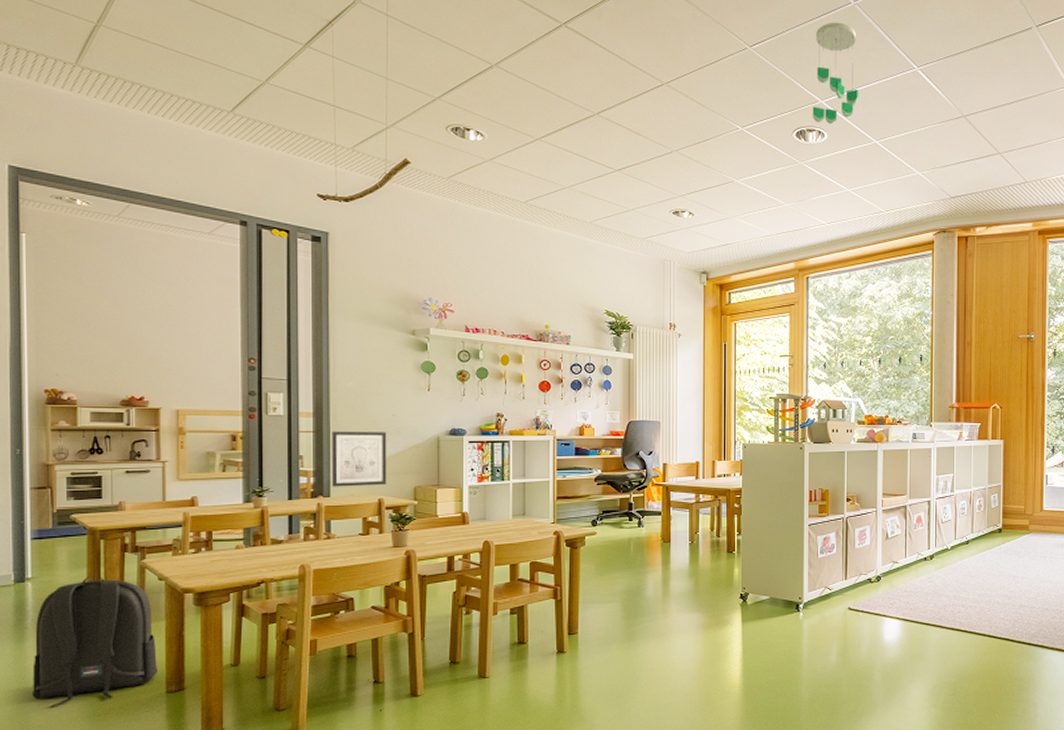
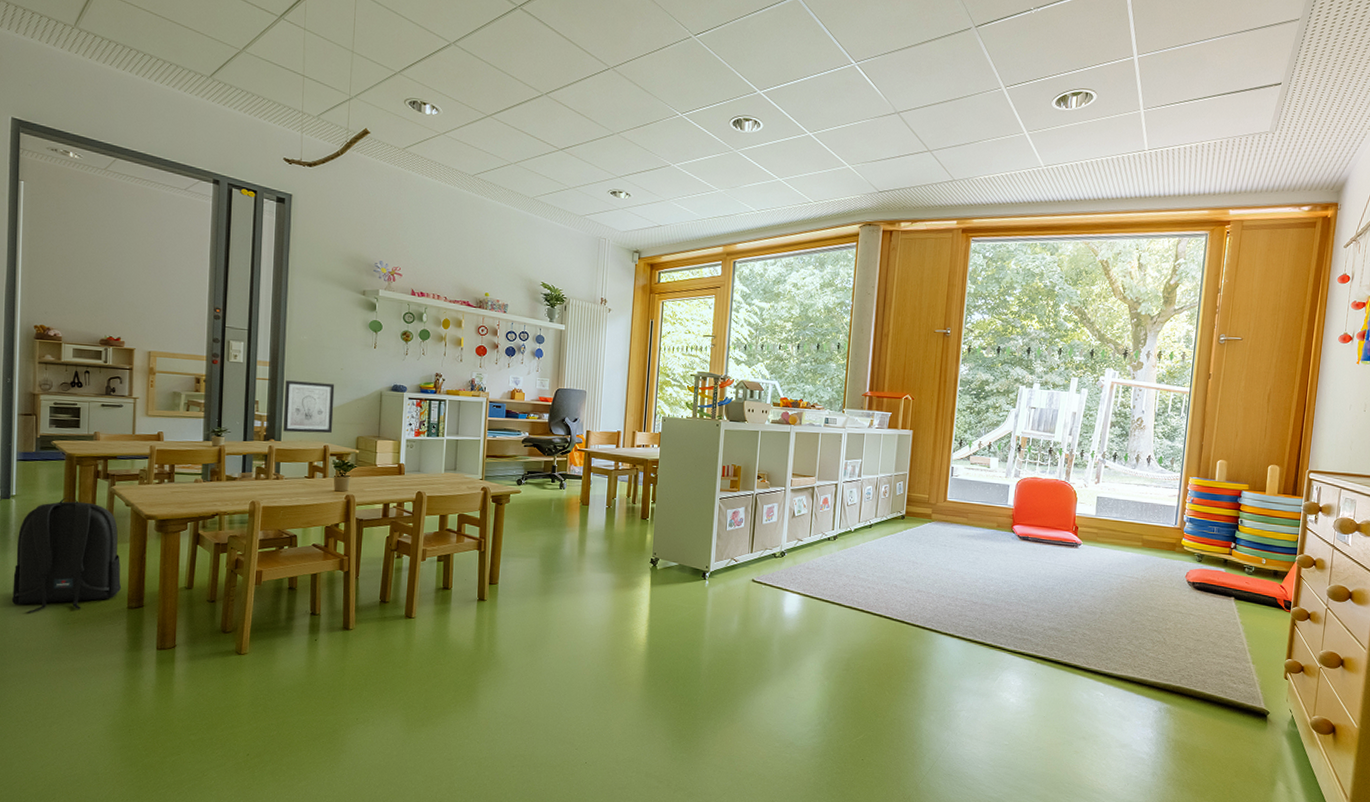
ceiling mobile: present [812,22,858,124] -> none [749,14,798,114]

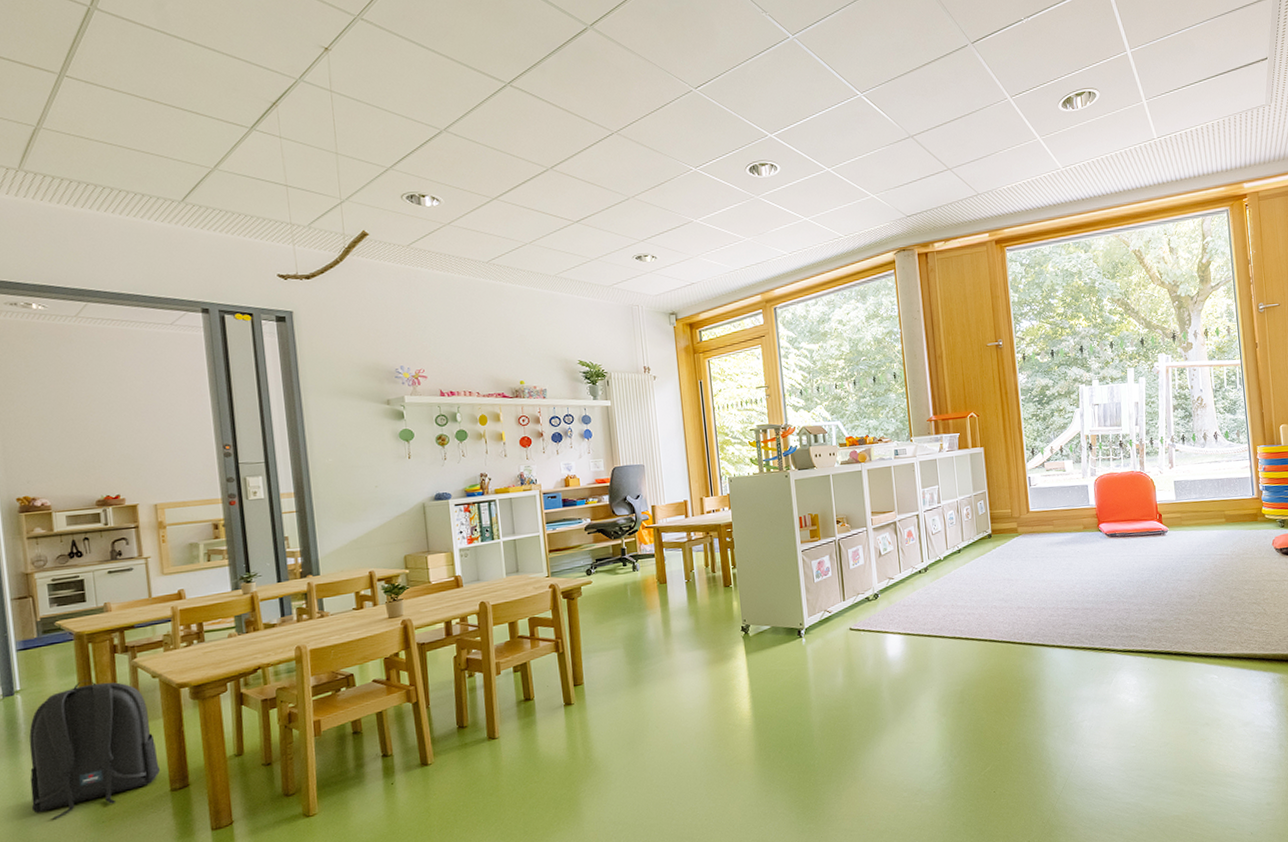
wall art: present [283,380,335,434] -> none [315,504,376,565]

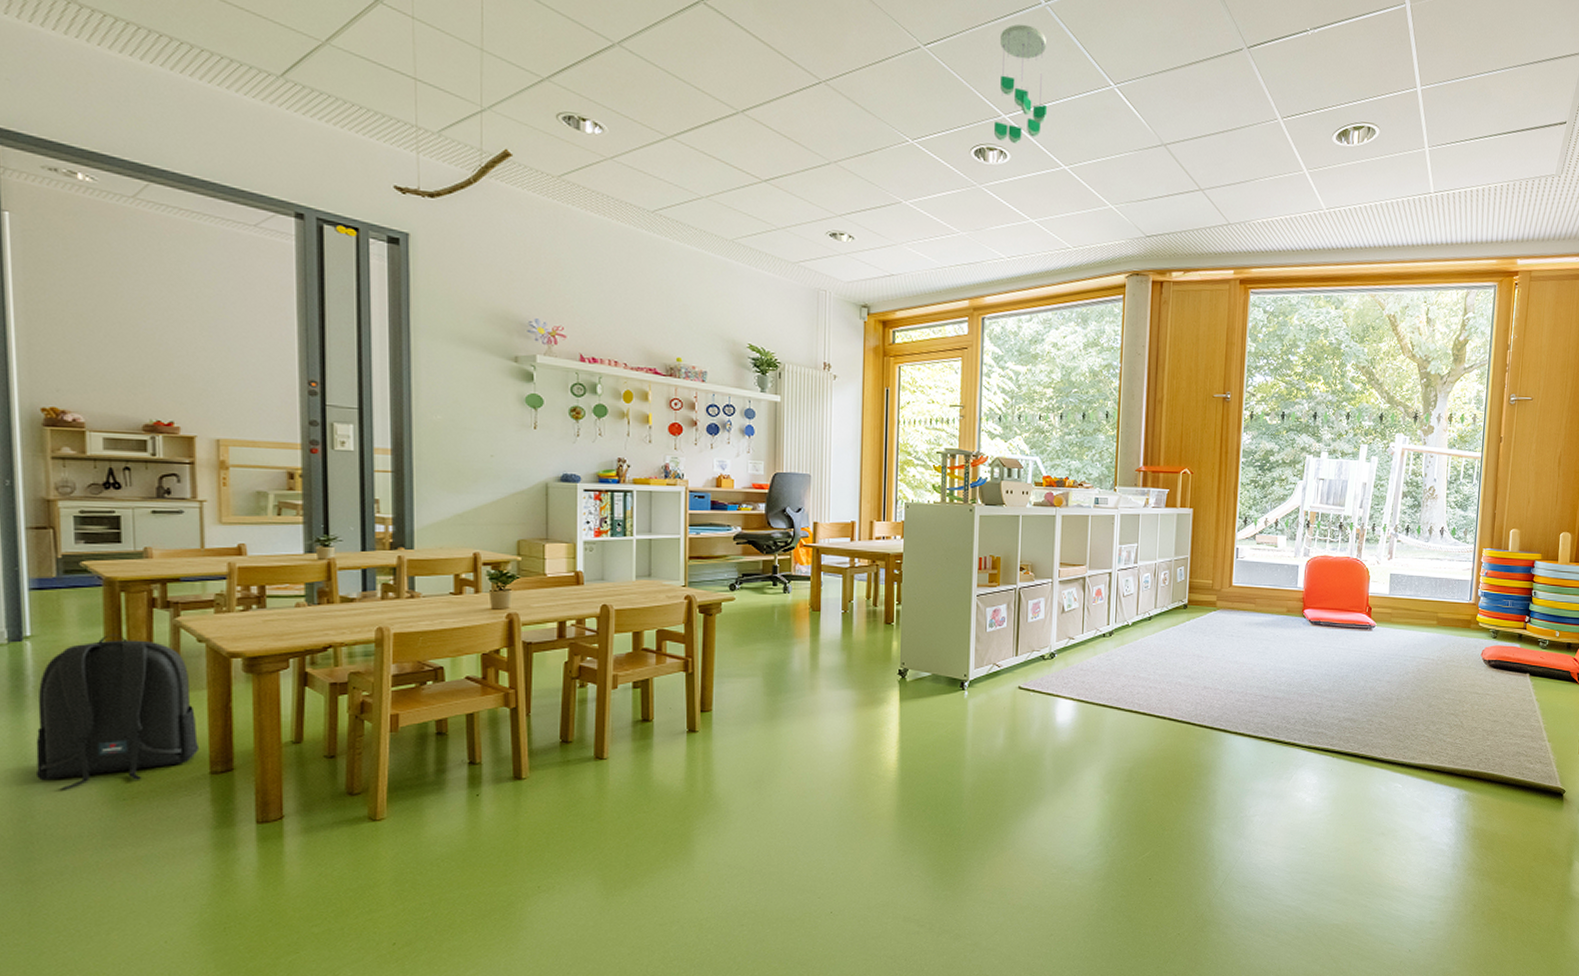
ceiling mobile: none [758,57,807,157] -> present [993,24,1047,143]

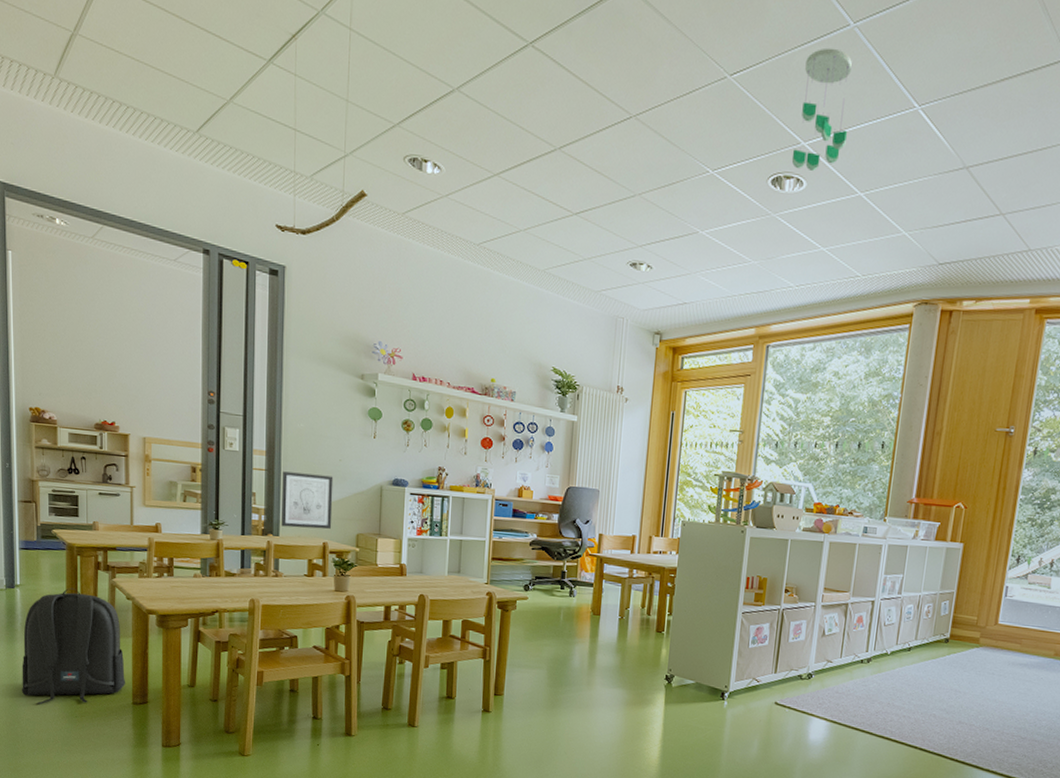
wall art: none [415,472,484,538] -> present [281,471,334,529]

